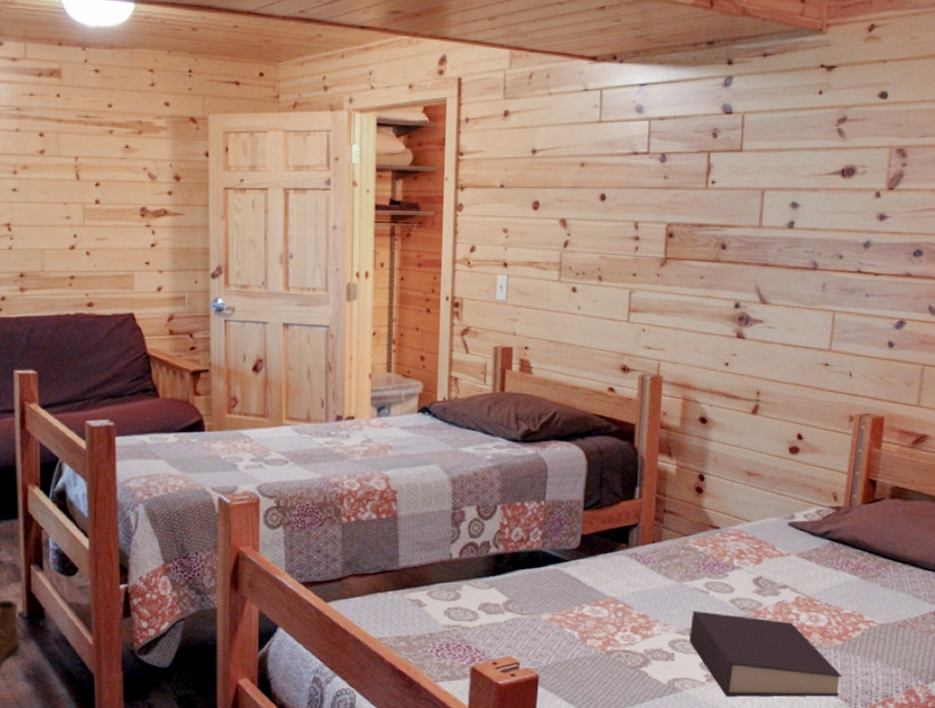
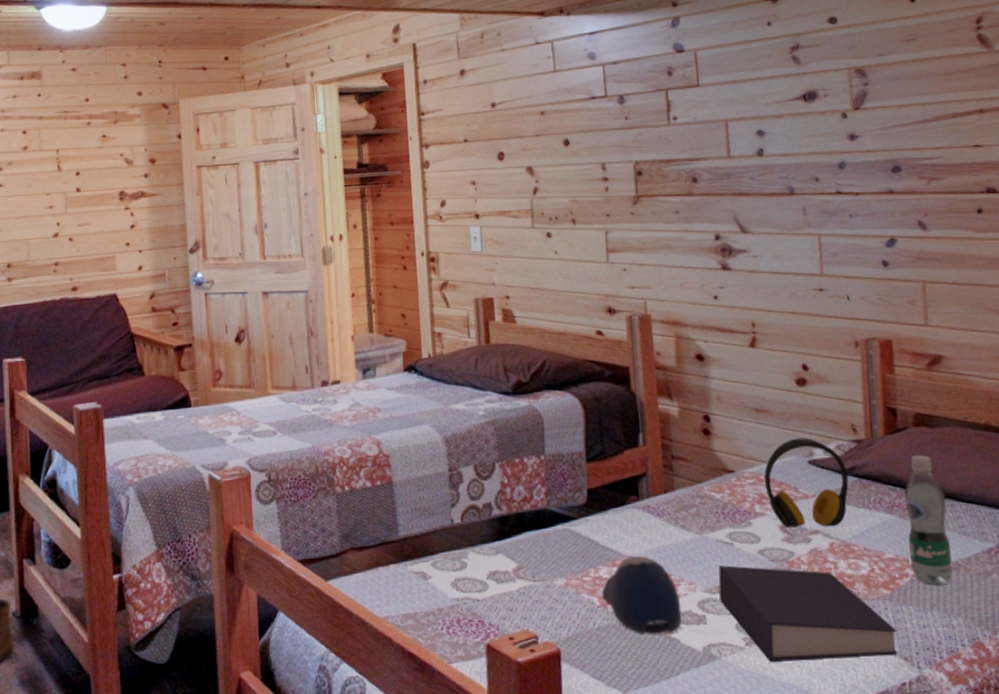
cap: none [583,597,654,666] -> present [602,555,682,633]
headphones: none [745,501,823,583] -> present [763,437,849,529]
bottle: none [865,524,906,640] -> present [903,455,953,585]

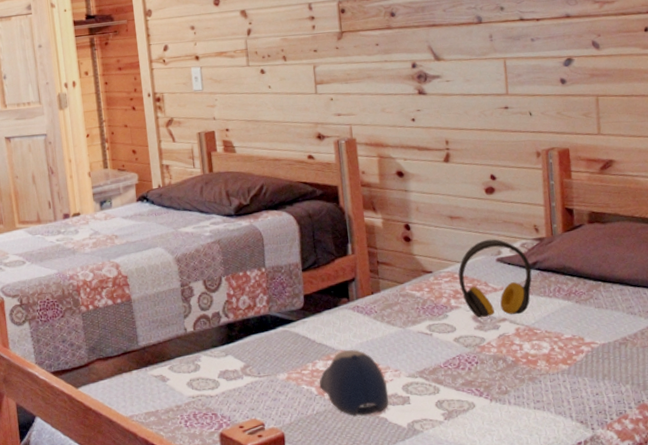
book: present [718,565,898,662] -> none [419,353,575,432]
bottle: present [903,455,953,585] -> none [579,248,622,359]

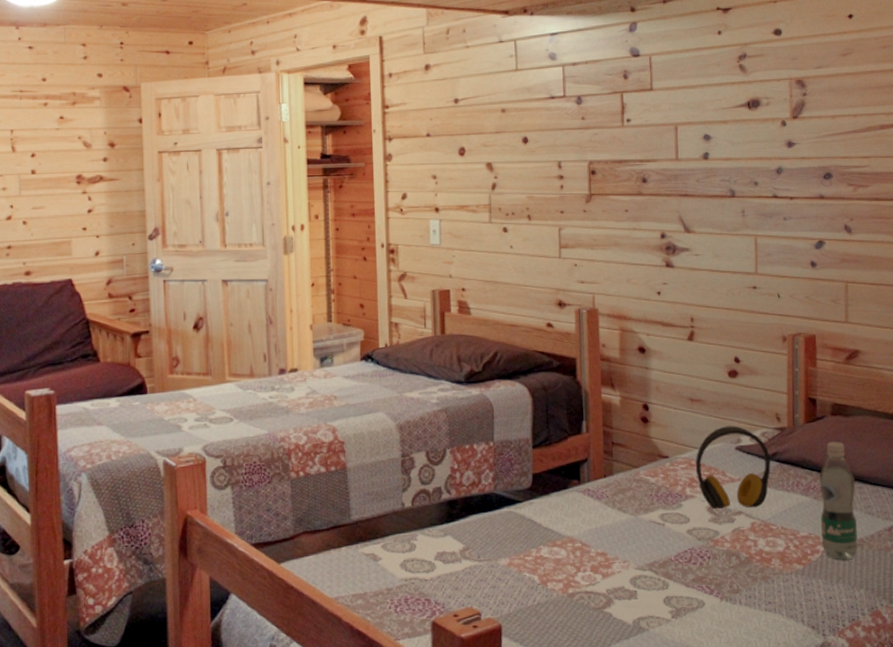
cap: present [319,349,389,415] -> none [542,535,615,608]
bottle: none [579,248,622,359] -> present [819,442,858,560]

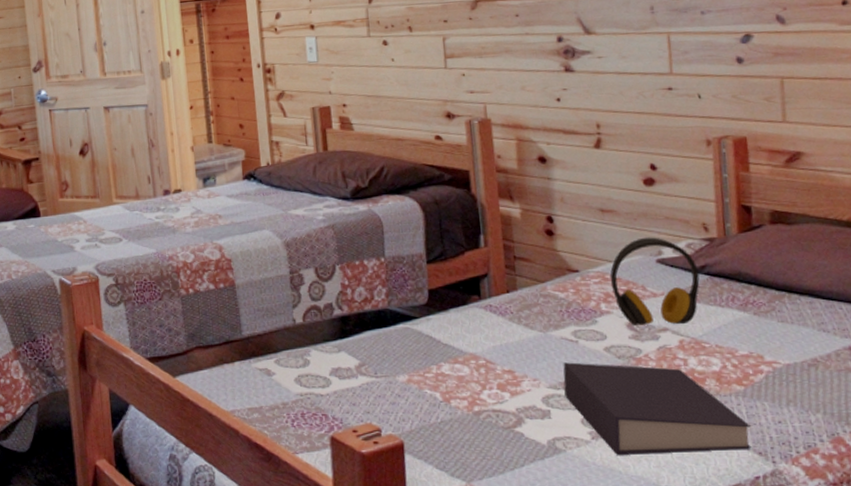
book: none [650,544,807,632] -> present [563,362,752,455]
bottle: present [819,442,858,560] -> none [758,252,811,382]

